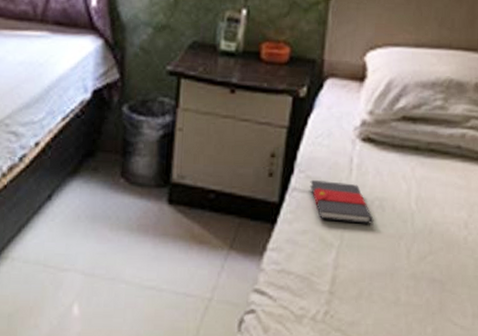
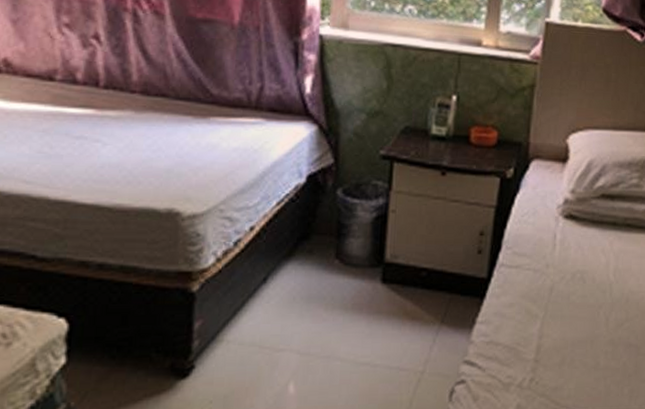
book: present [310,180,374,224] -> none [516,256,576,295]

